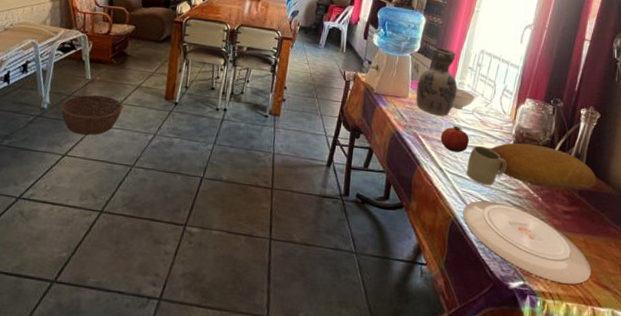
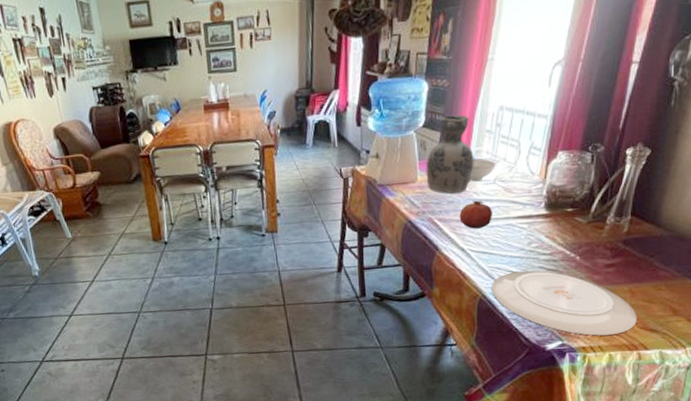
basket: present [60,94,124,135] -> none [51,250,114,293]
mug: present [466,146,508,185] -> none [491,216,539,256]
bread: present [491,142,597,190] -> none [519,200,645,244]

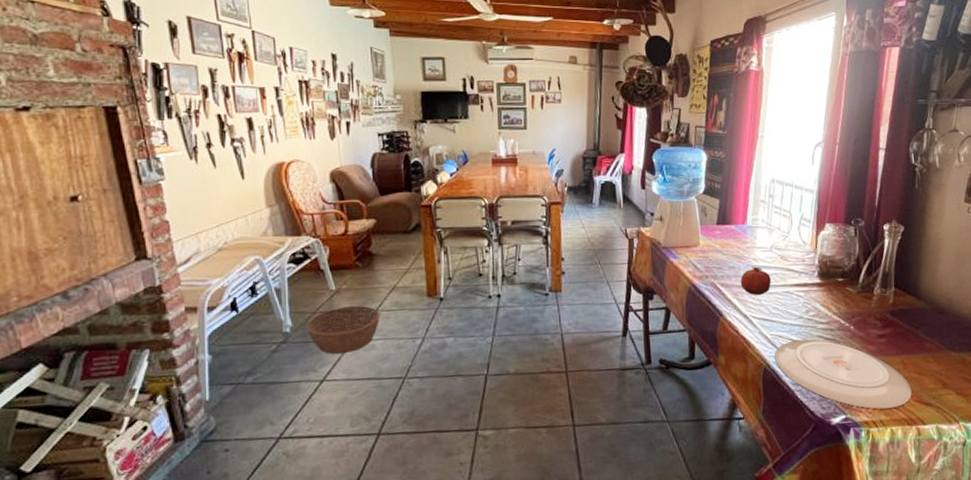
basket: none [51,250,114,293] -> present [306,305,381,354]
jug: present [425,114,474,194] -> none [707,184,752,259]
bowl: present [470,158,496,182] -> none [748,226,771,249]

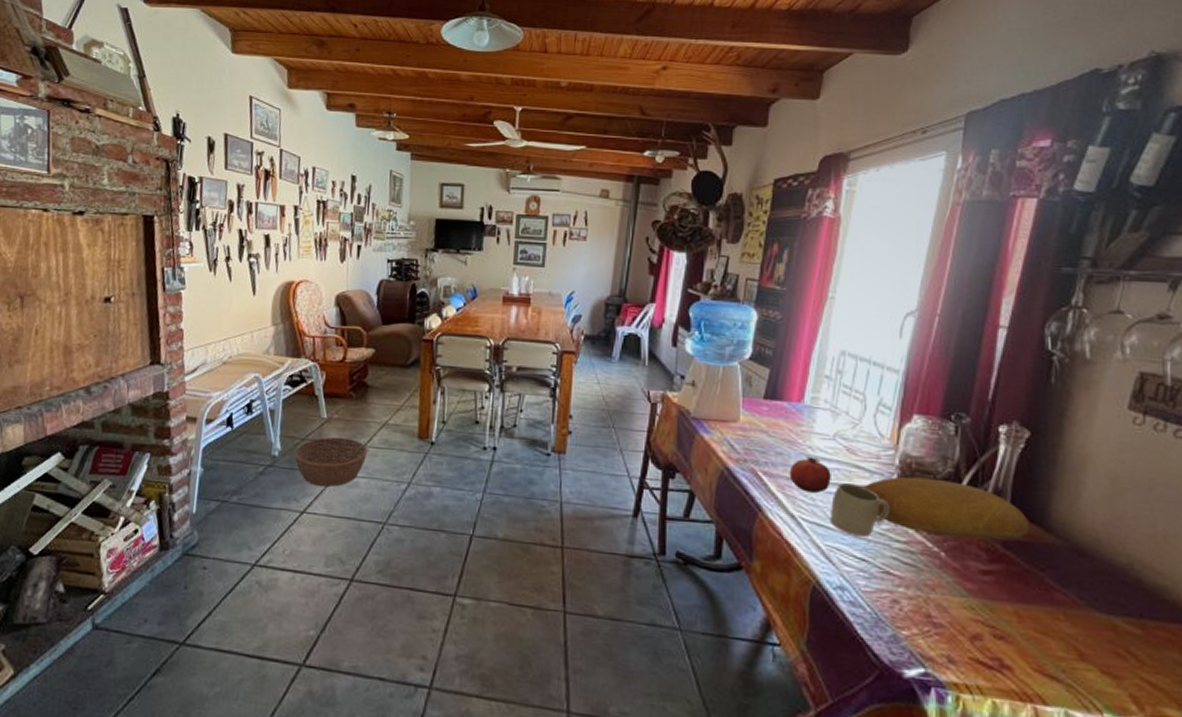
mug: none [772,284,815,324] -> present [829,483,891,537]
plate: present [775,339,912,410] -> none [829,557,1029,674]
bread: none [795,271,908,314] -> present [865,476,1030,540]

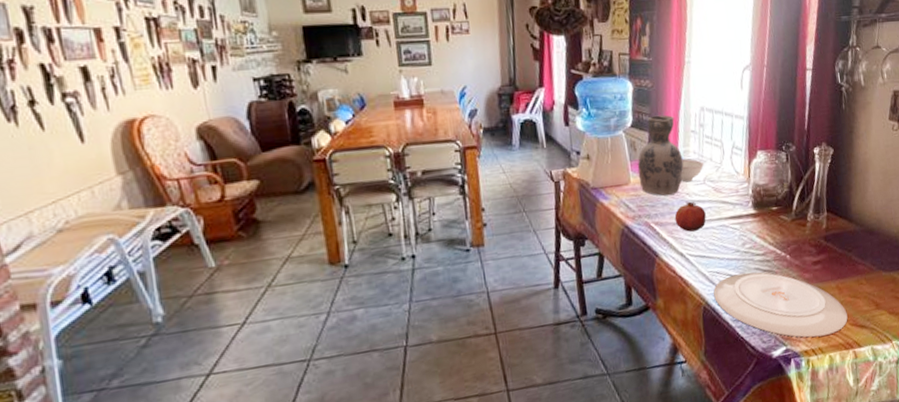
basket: present [294,436,368,487] -> none [182,282,275,343]
jug: none [750,351,809,444] -> present [637,115,684,196]
bowl: none [804,406,836,434] -> present [681,158,704,183]
mug: present [829,483,891,537] -> none [708,216,750,259]
plate: none [829,557,1029,674] -> present [713,272,848,338]
bread: present [865,476,1030,540] -> none [730,198,840,244]

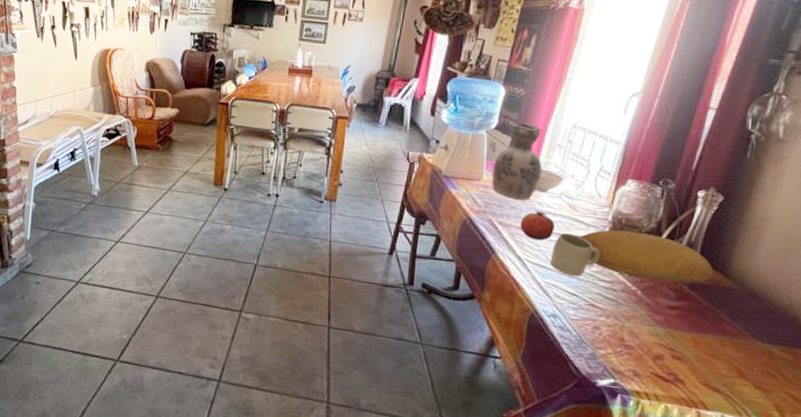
mug: none [708,216,750,259] -> present [549,233,601,276]
plate: present [713,272,848,338] -> none [545,292,699,385]
bread: none [730,198,840,244] -> present [581,229,714,283]

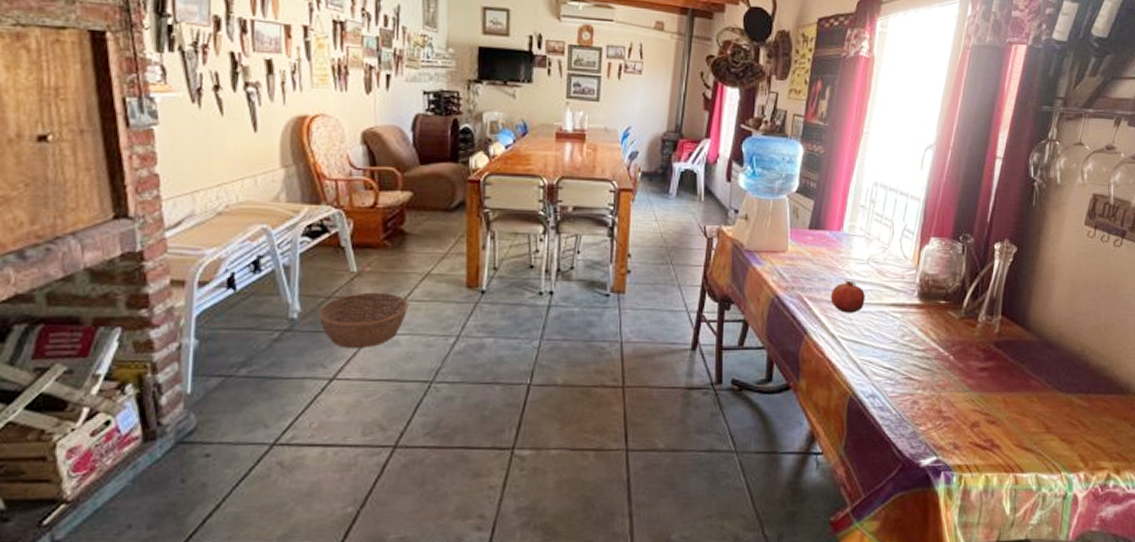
basket: none [110,181,172,222] -> present [318,292,409,348]
jug: present [491,122,542,200] -> none [797,184,848,270]
bowl: present [536,170,564,193] -> none [843,234,869,260]
mug: present [549,233,601,276] -> none [863,303,912,348]
bread: present [581,229,714,283] -> none [892,292,1015,342]

